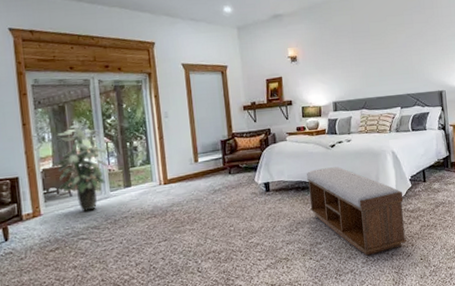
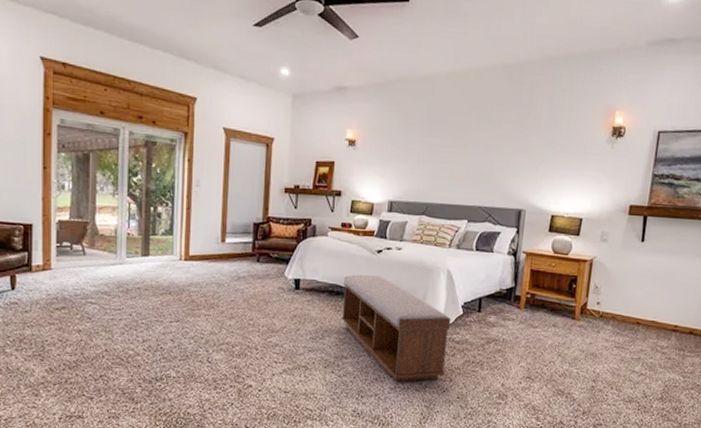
indoor plant: present [55,125,107,212] -> none [72,178,127,274]

